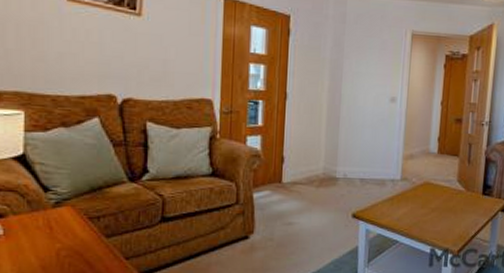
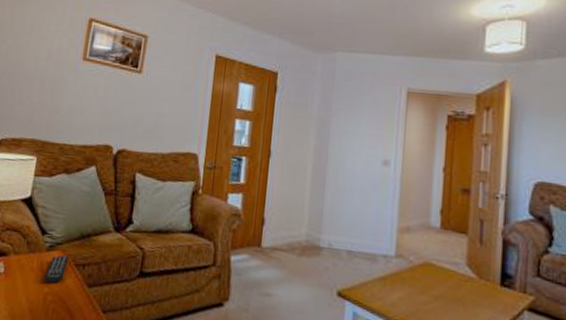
remote control: none [54,210,80,240] -> present [44,255,69,284]

